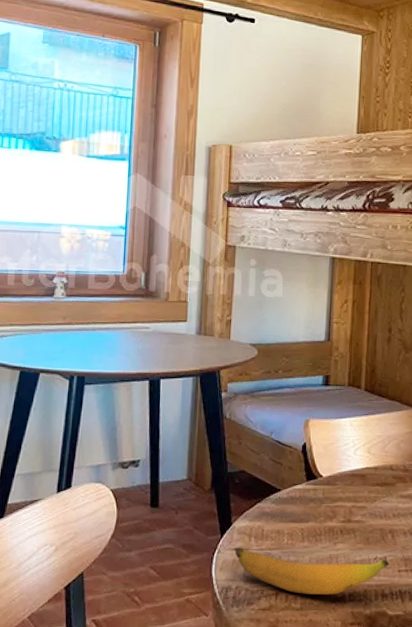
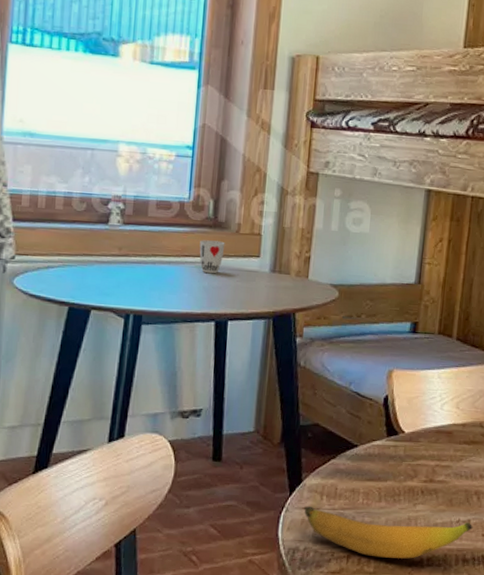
cup: none [133,308,156,338] -> present [199,240,225,274]

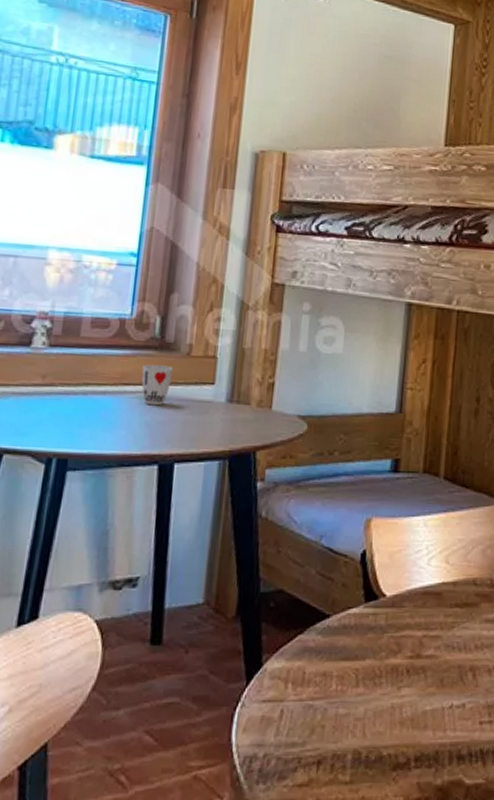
banana: present [304,506,473,559] -> none [264,699,469,761]

